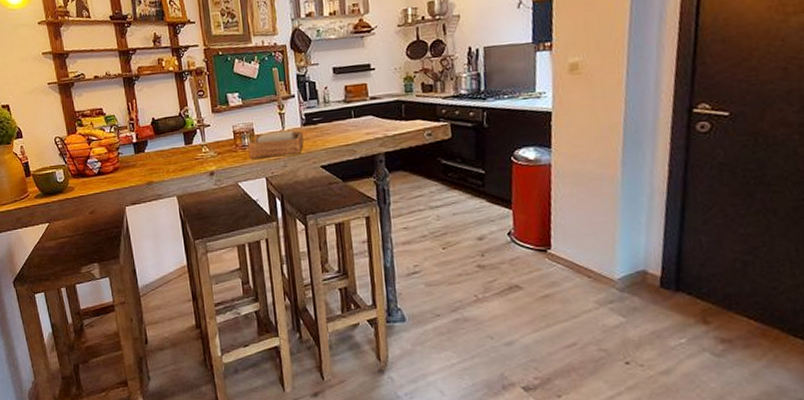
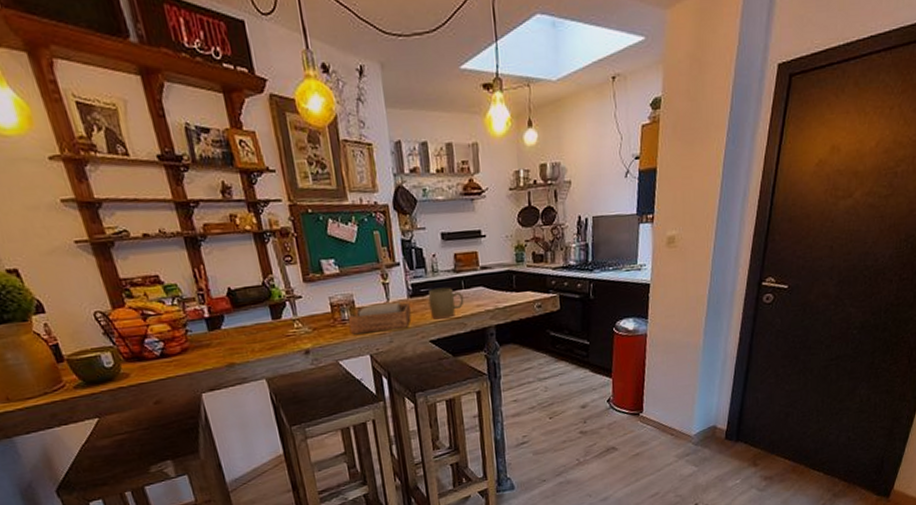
mug: none [320,116,354,146] -> present [428,287,464,319]

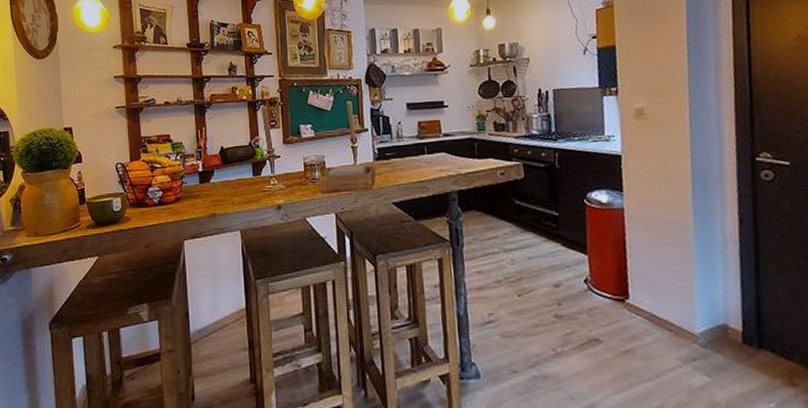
mug: present [428,287,464,319] -> none [392,152,427,182]

